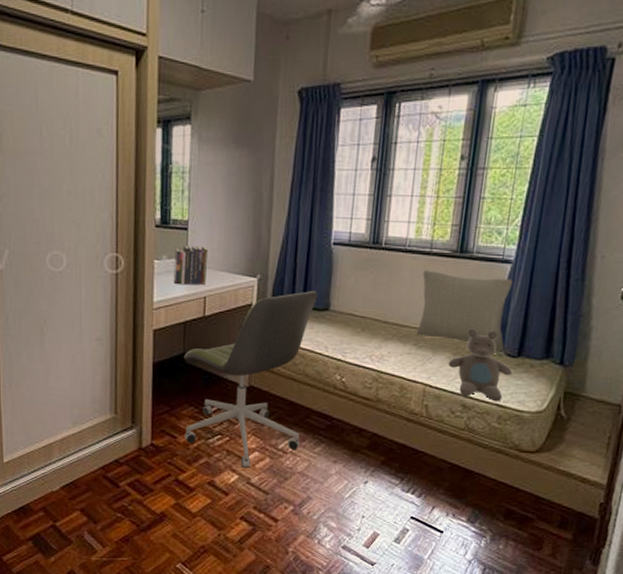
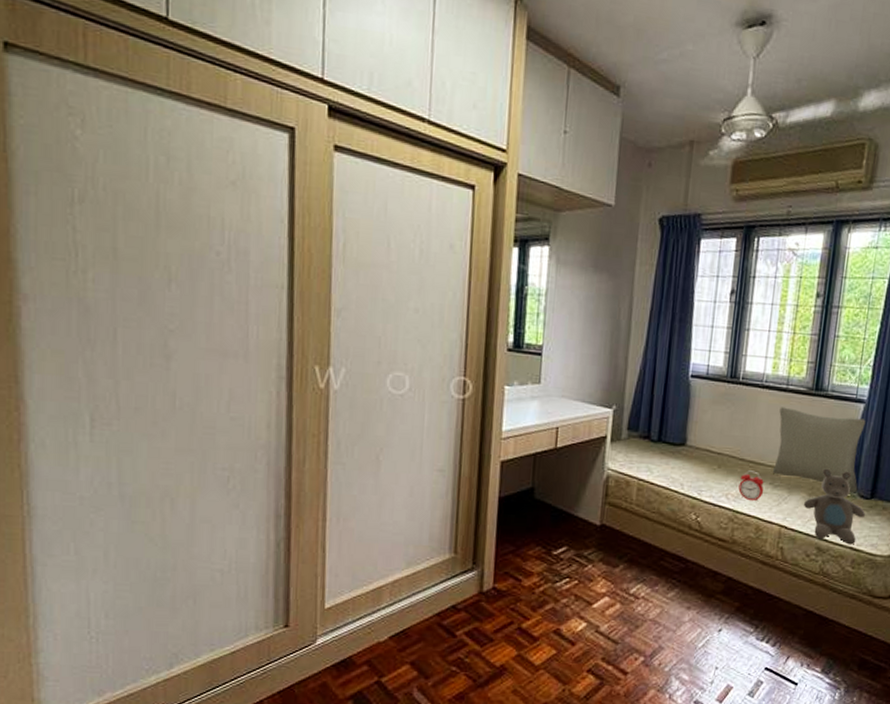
books: present [173,246,208,285] -> none [524,372,562,414]
office chair: present [183,291,317,468] -> none [529,424,674,614]
alarm clock: none [382,332,408,363] -> present [738,470,764,503]

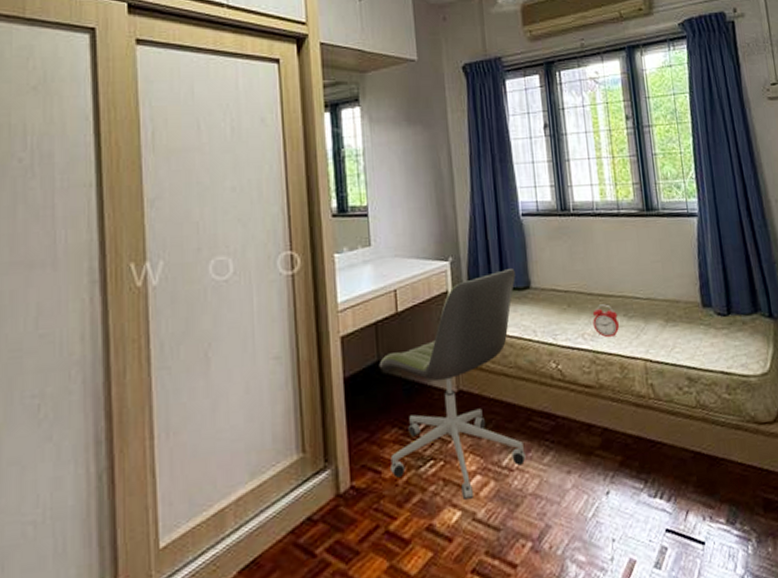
office chair: none [529,424,674,614] -> present [379,269,526,500]
pillow: present [772,407,866,493] -> none [616,232,713,312]
stuffed animal: present [803,468,866,545] -> none [662,289,728,369]

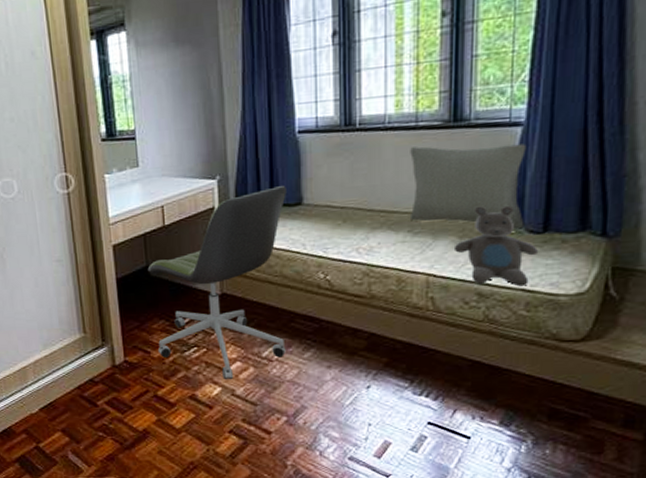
alarm clock: present [592,304,620,339] -> none [370,220,402,254]
pillow: none [616,232,713,312] -> present [409,144,527,229]
stuffed animal: none [662,289,728,369] -> present [453,205,539,287]

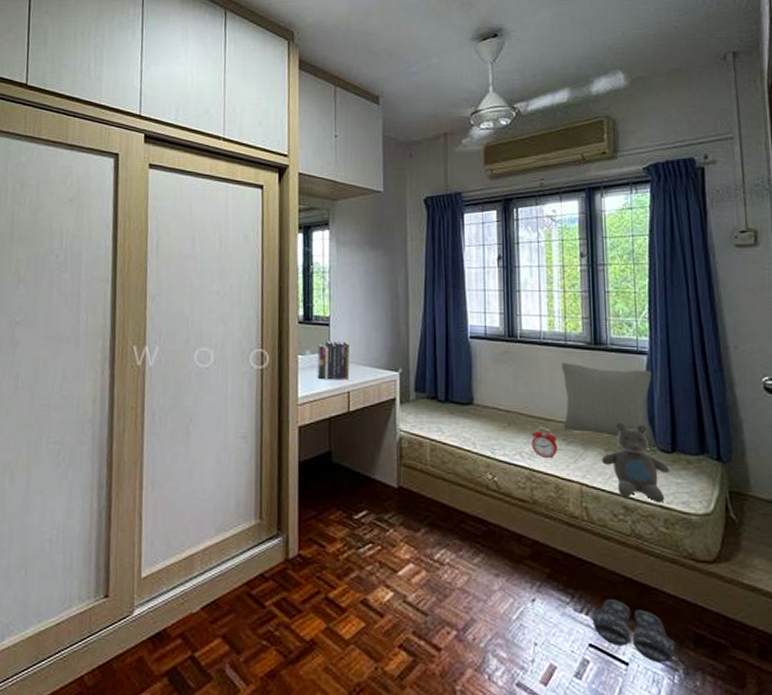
books: none [124,154,161,196] -> present [317,341,349,379]
office chair: present [147,186,286,379] -> none [330,385,459,583]
alarm clock: none [370,220,402,254] -> present [531,427,558,461]
slippers: none [433,382,525,435] -> present [592,599,675,663]

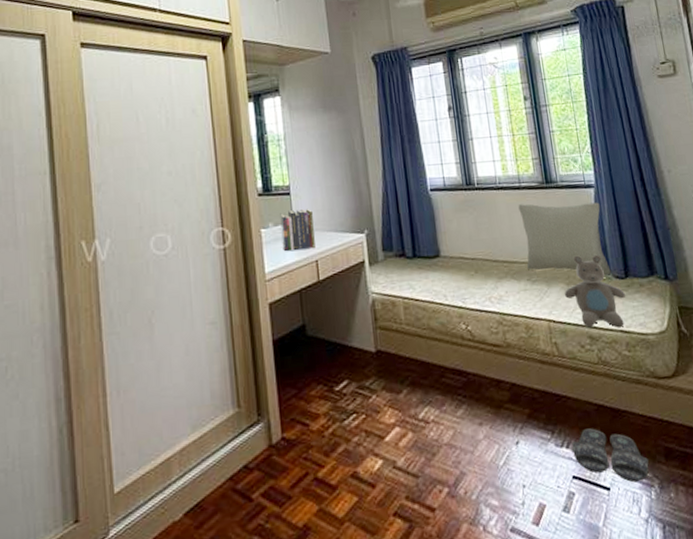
alarm clock: present [531,427,558,461] -> none [498,270,524,302]

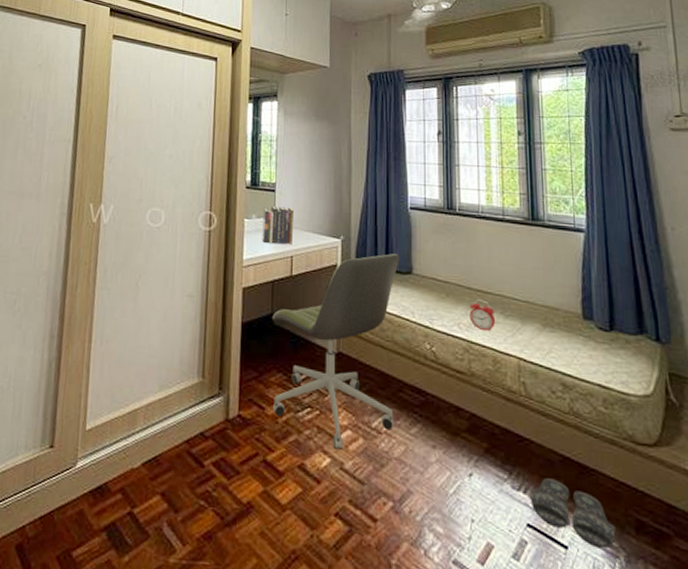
office chair: none [304,239,441,449] -> present [272,254,399,450]
alarm clock: none [498,270,524,302] -> present [469,299,496,333]
pillow: present [518,202,612,276] -> none [499,236,594,325]
stuffed animal: present [564,254,626,328] -> none [539,298,609,382]

